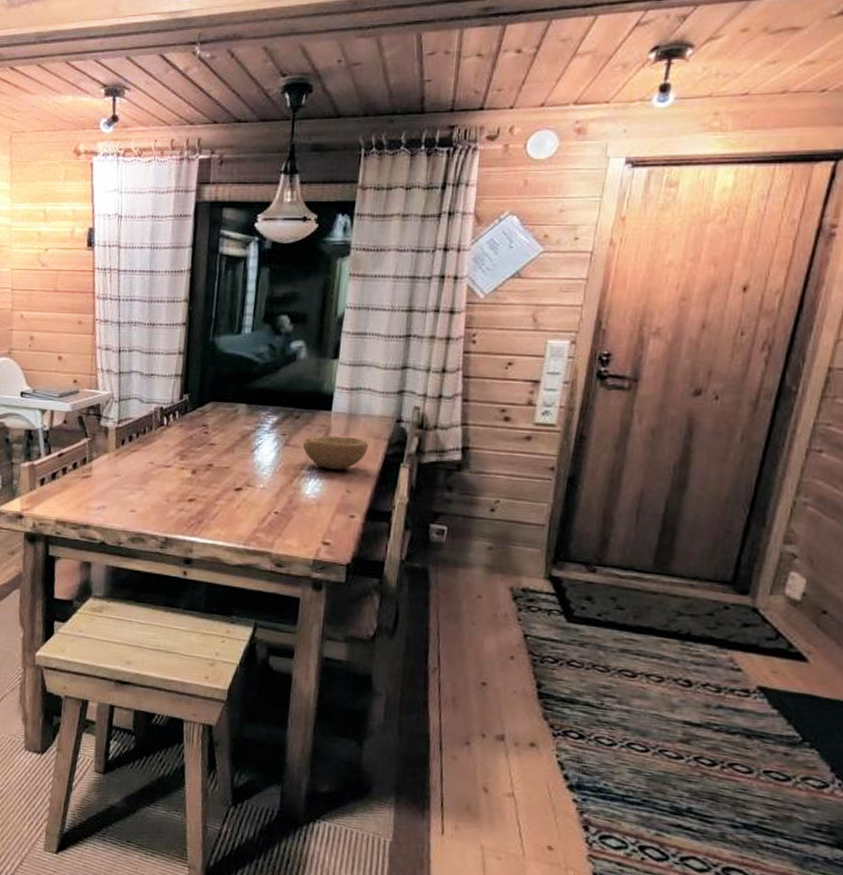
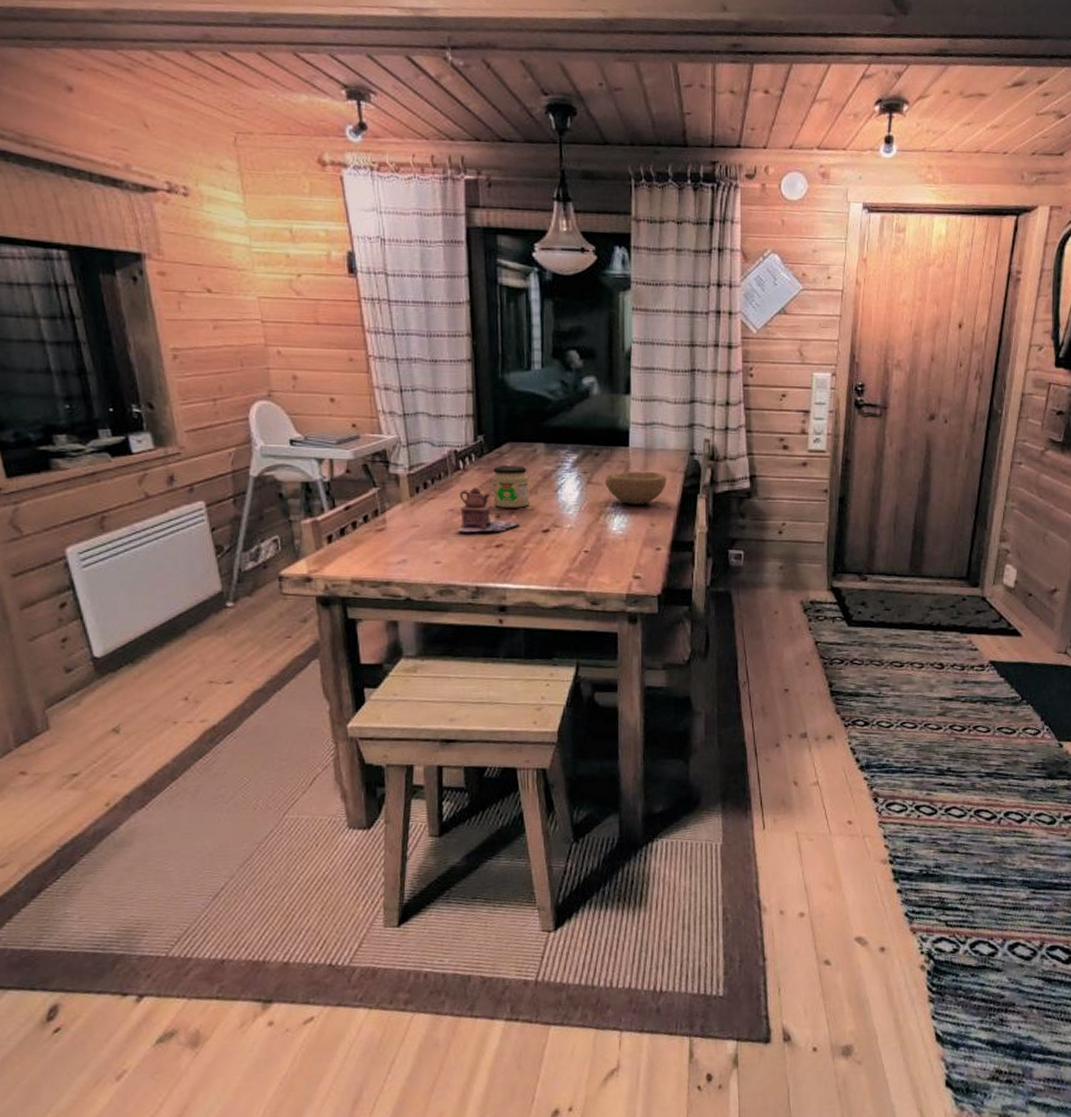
teapot: none [154,442,214,487] -> present [456,487,520,532]
jar: none [191,424,228,465] -> present [492,466,530,508]

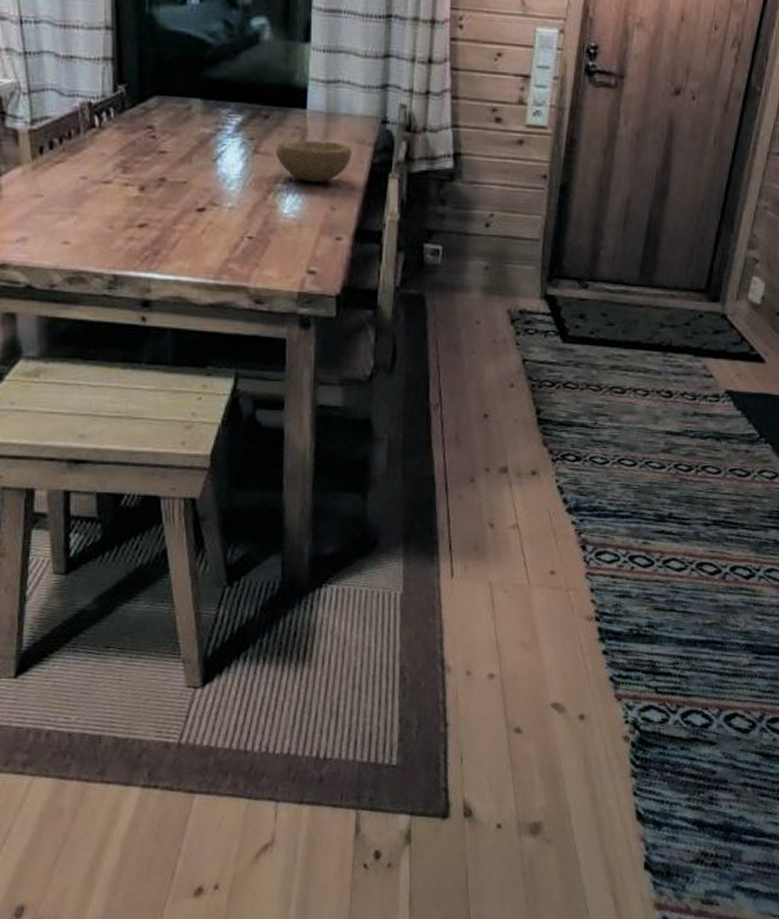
teapot: present [456,487,520,532] -> none [90,150,170,208]
jar: present [492,466,530,508] -> none [135,125,182,180]

